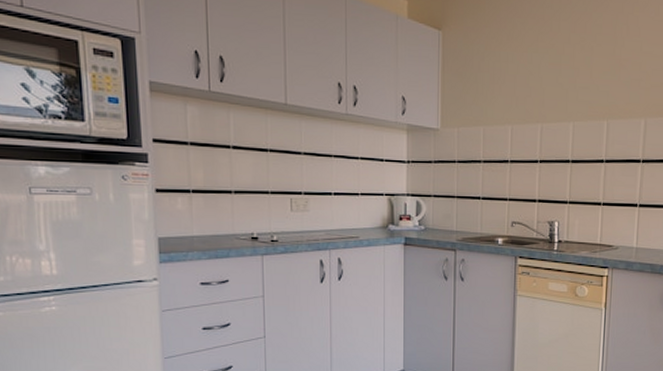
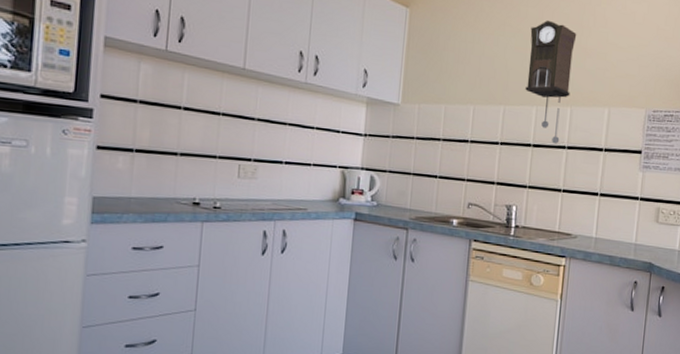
pendulum clock: none [561,32,610,158] -> present [525,20,577,144]

